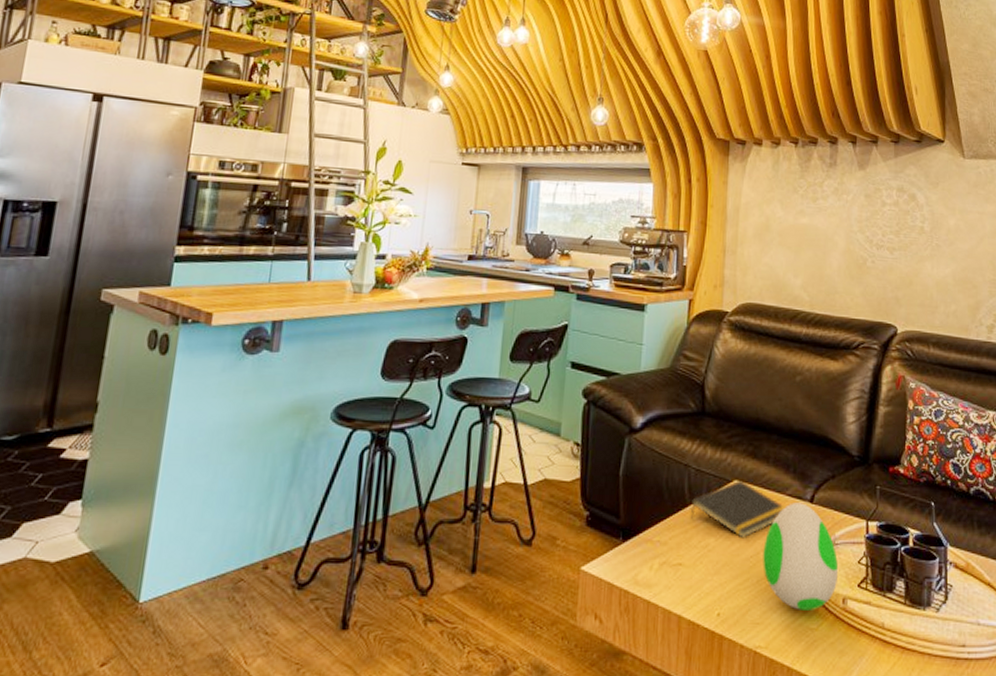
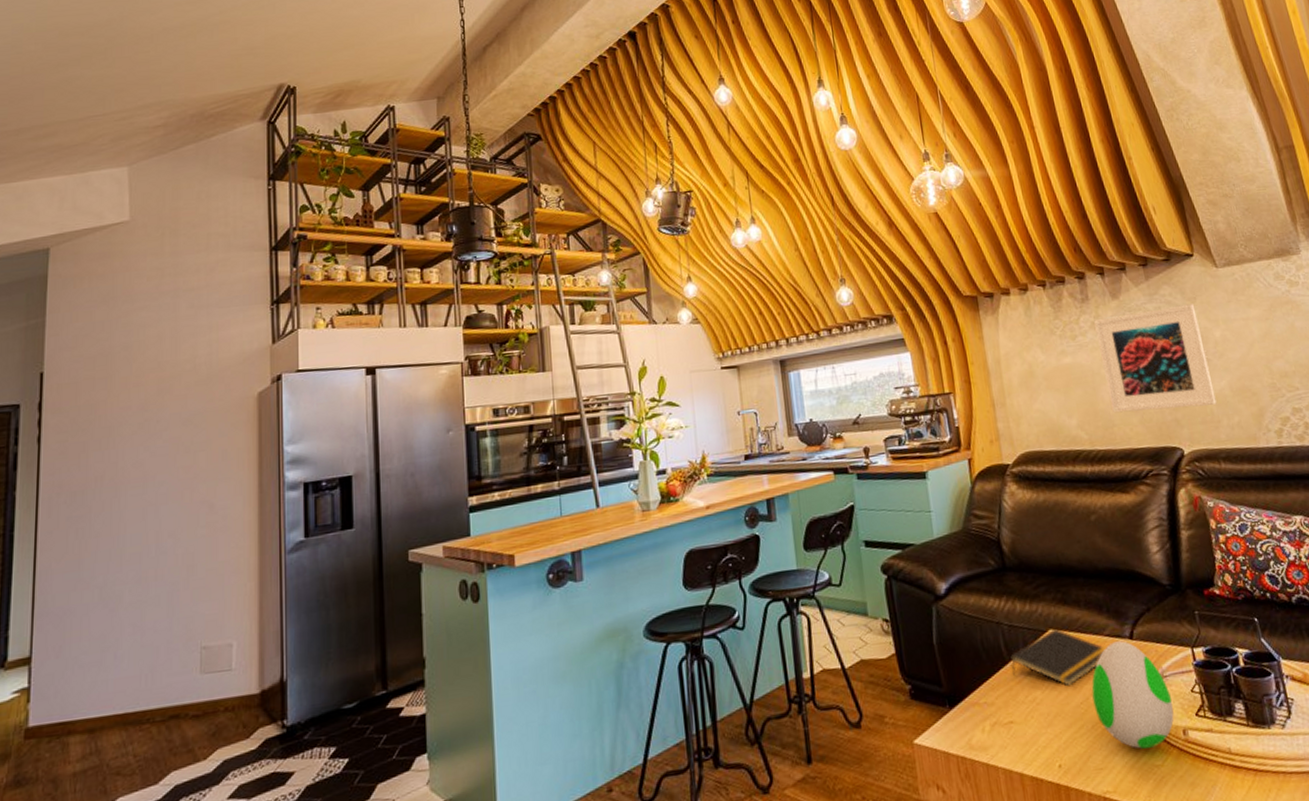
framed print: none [837,186,938,290] -> present [1094,304,1217,413]

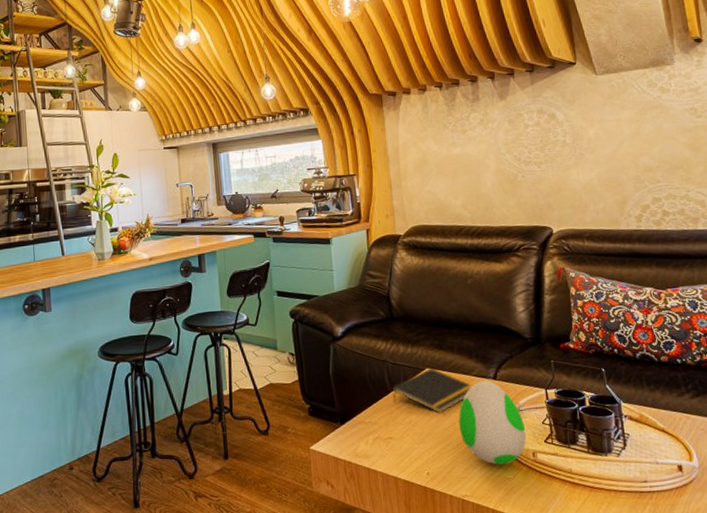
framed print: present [1094,304,1217,413] -> none [483,106,586,197]

